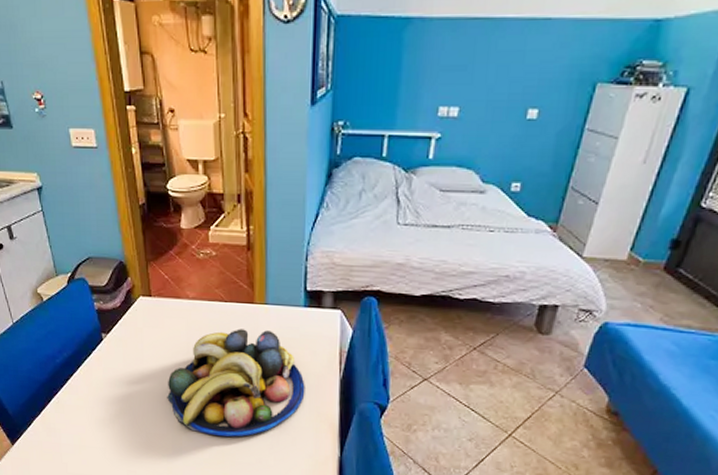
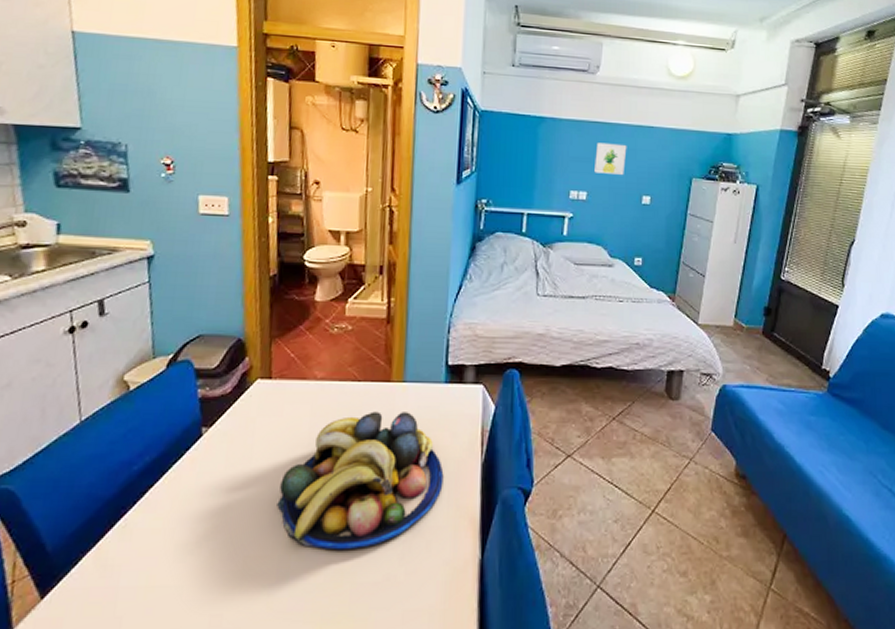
wall art: none [470,44,514,84] -> present [594,142,627,175]

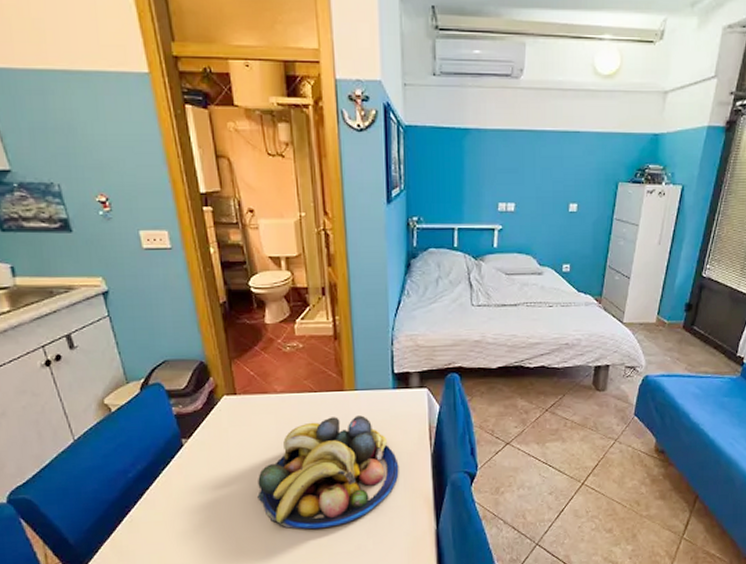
wall art: present [594,142,627,175] -> none [521,152,553,184]

